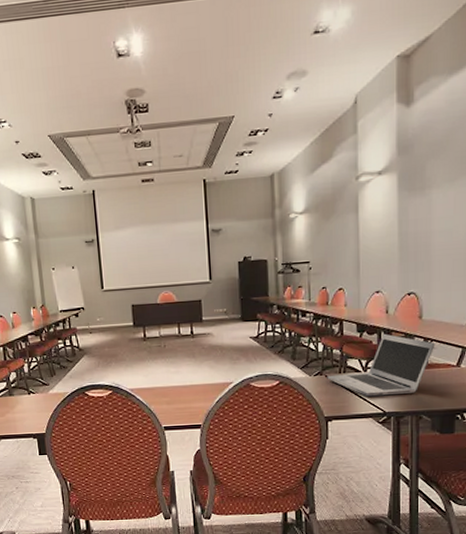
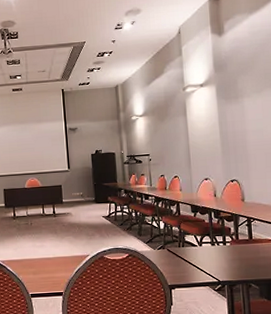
laptop: present [327,333,435,397] -> none [168,213,257,268]

